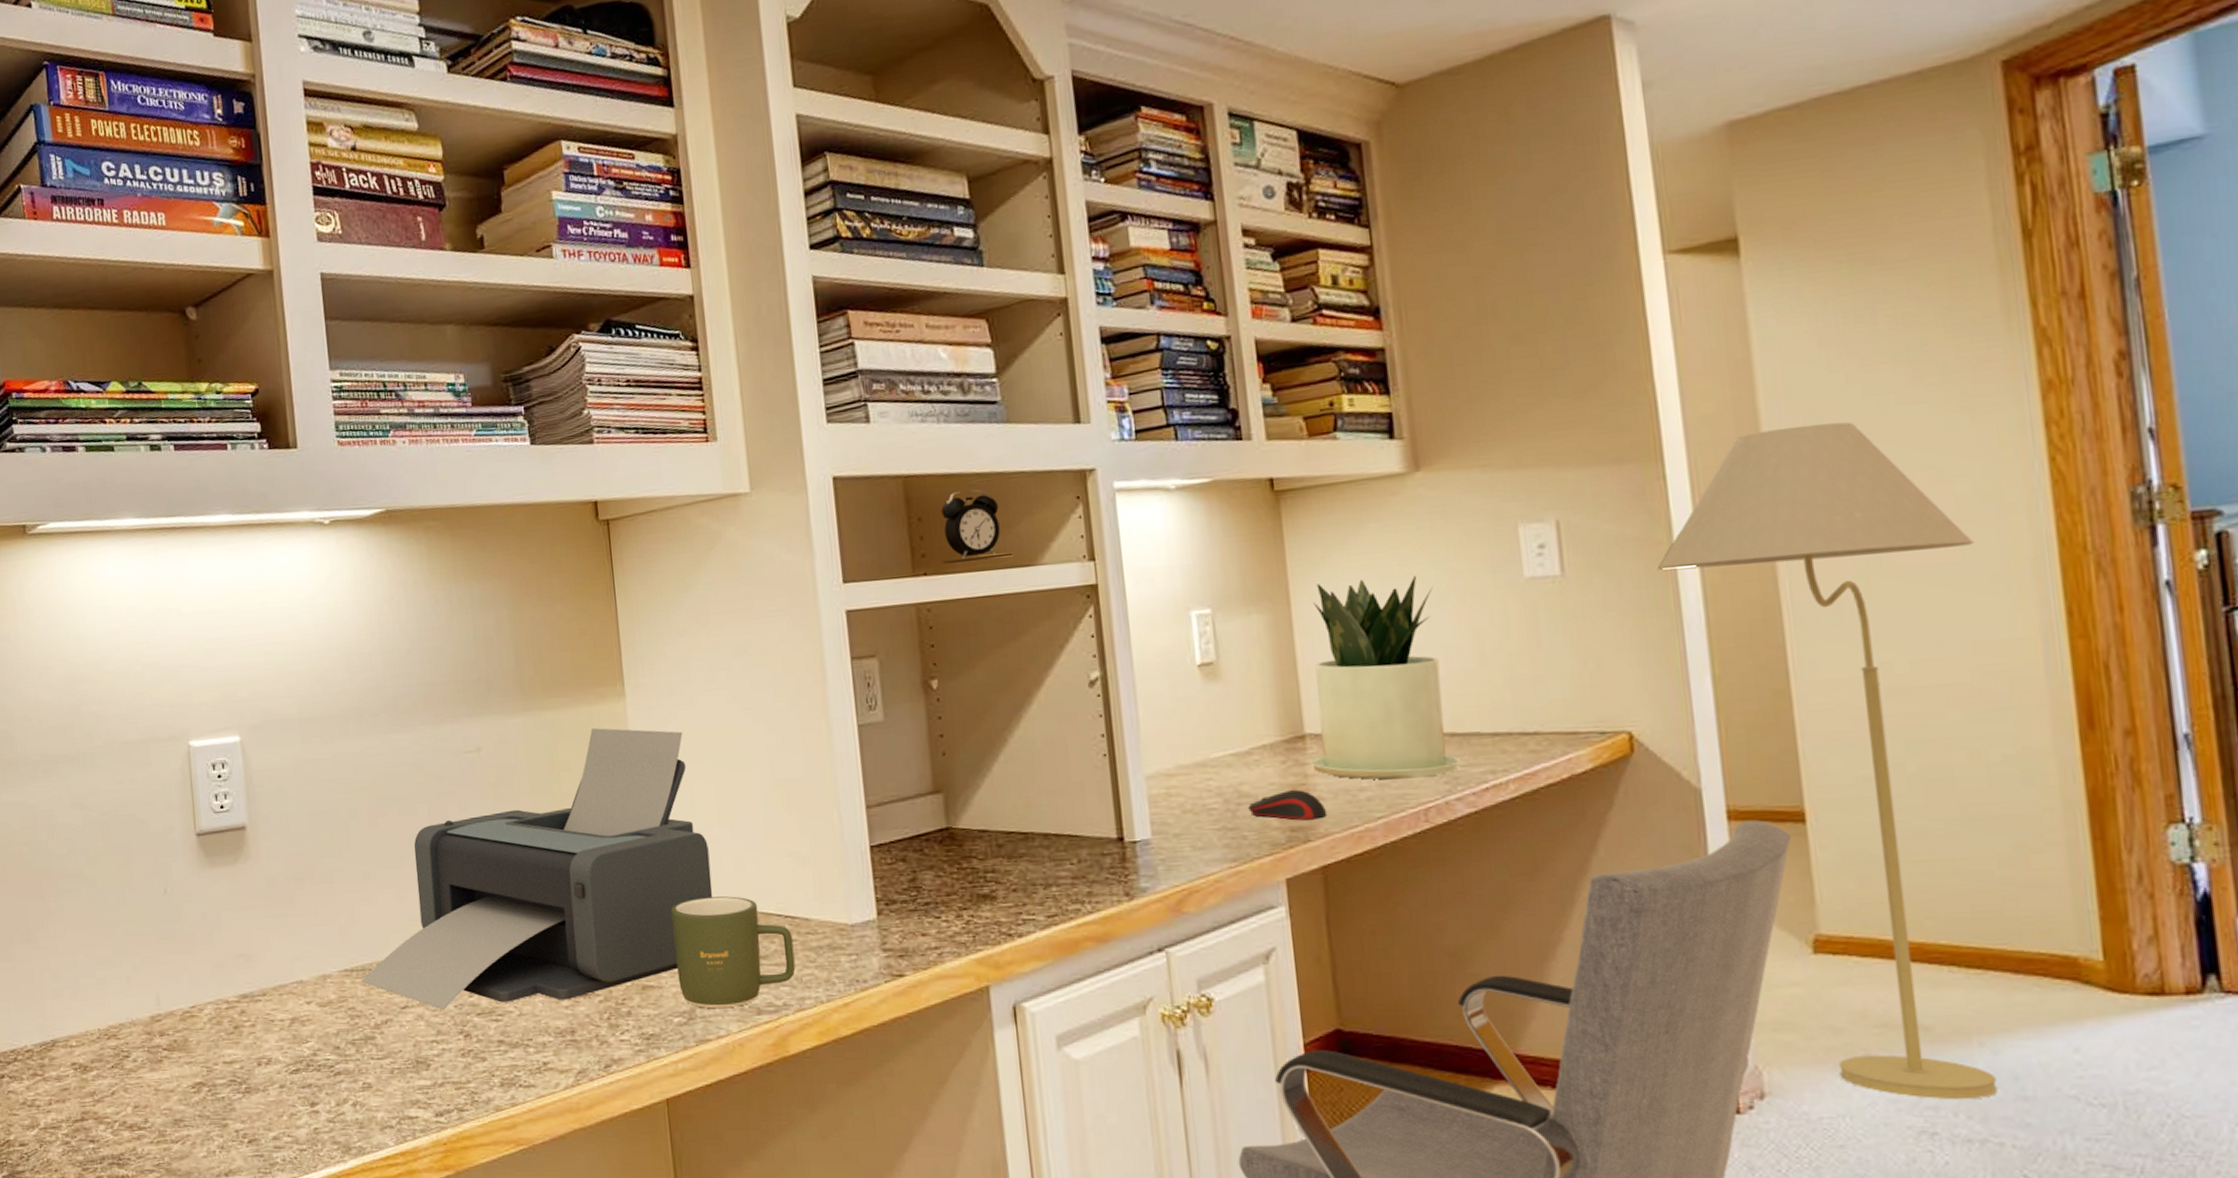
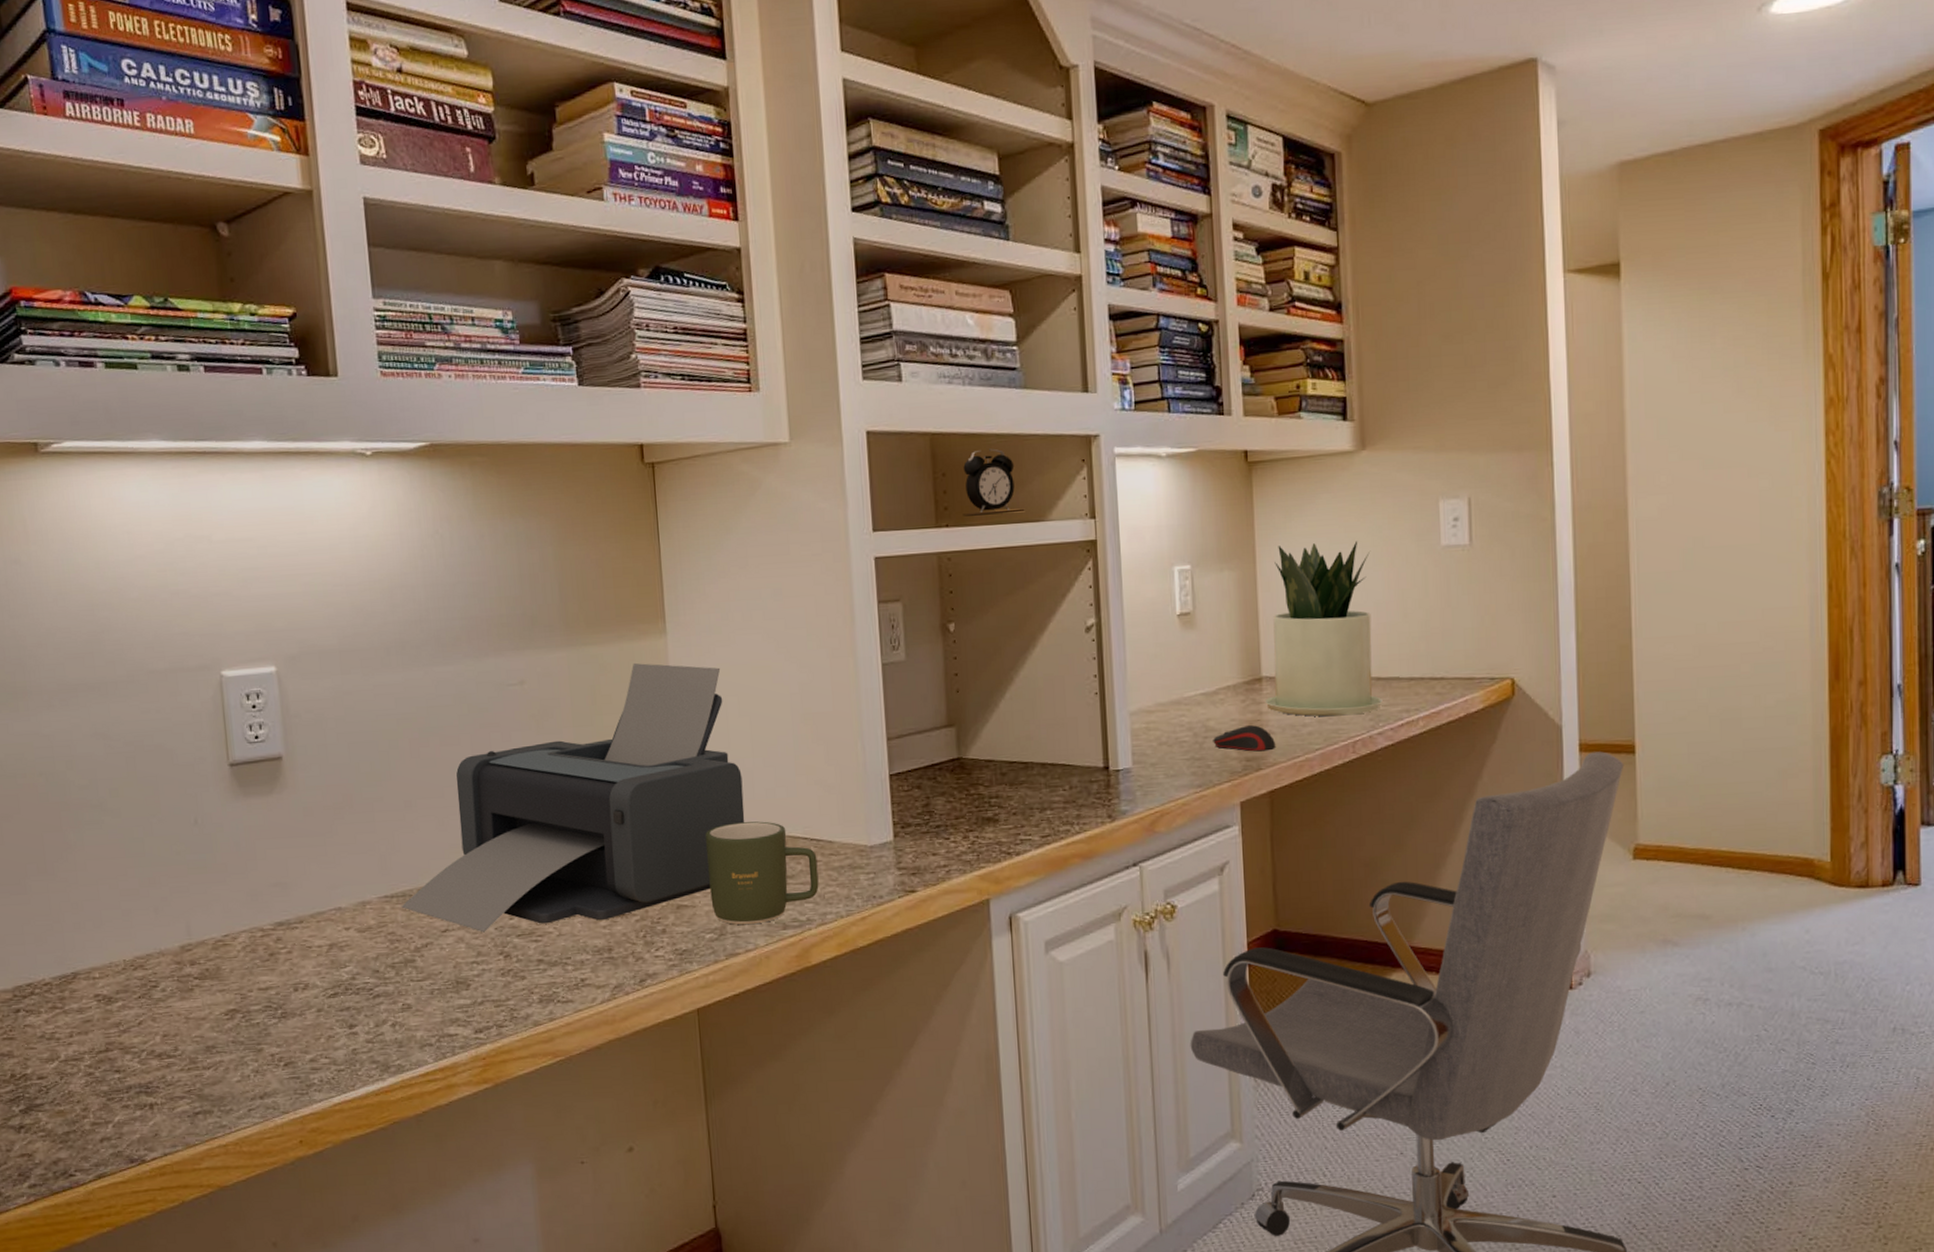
floor lamp: present [1658,422,1998,1100] -> none [1543,424,1770,973]

